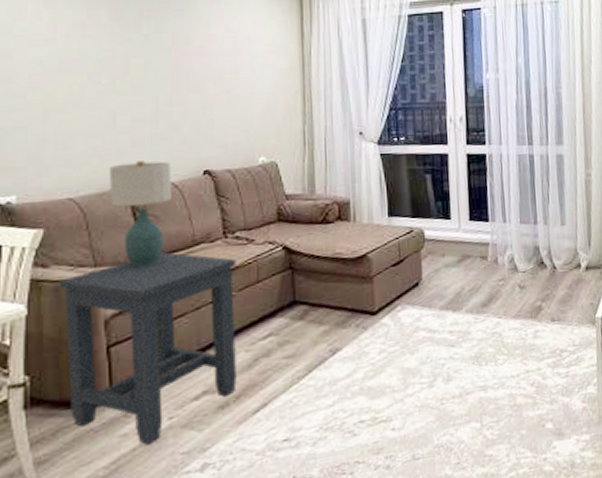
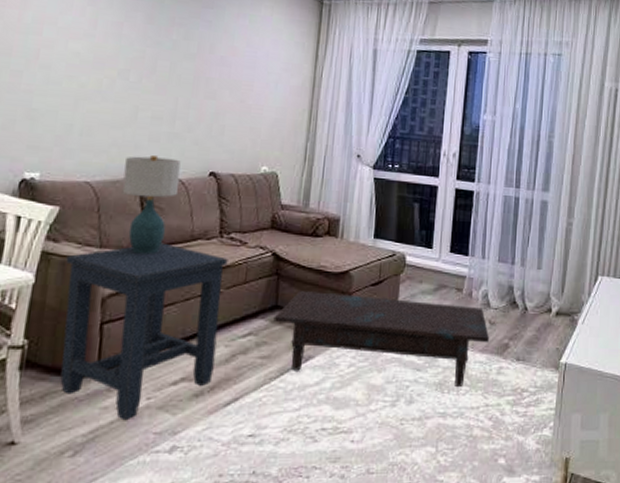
coffee table: none [293,273,522,367] -> present [273,291,490,386]

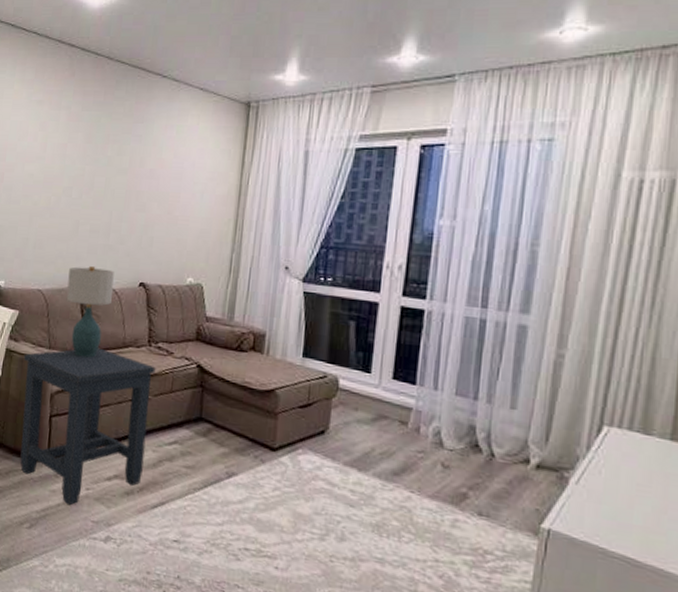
coffee table: present [273,291,490,386] -> none [197,405,443,533]

